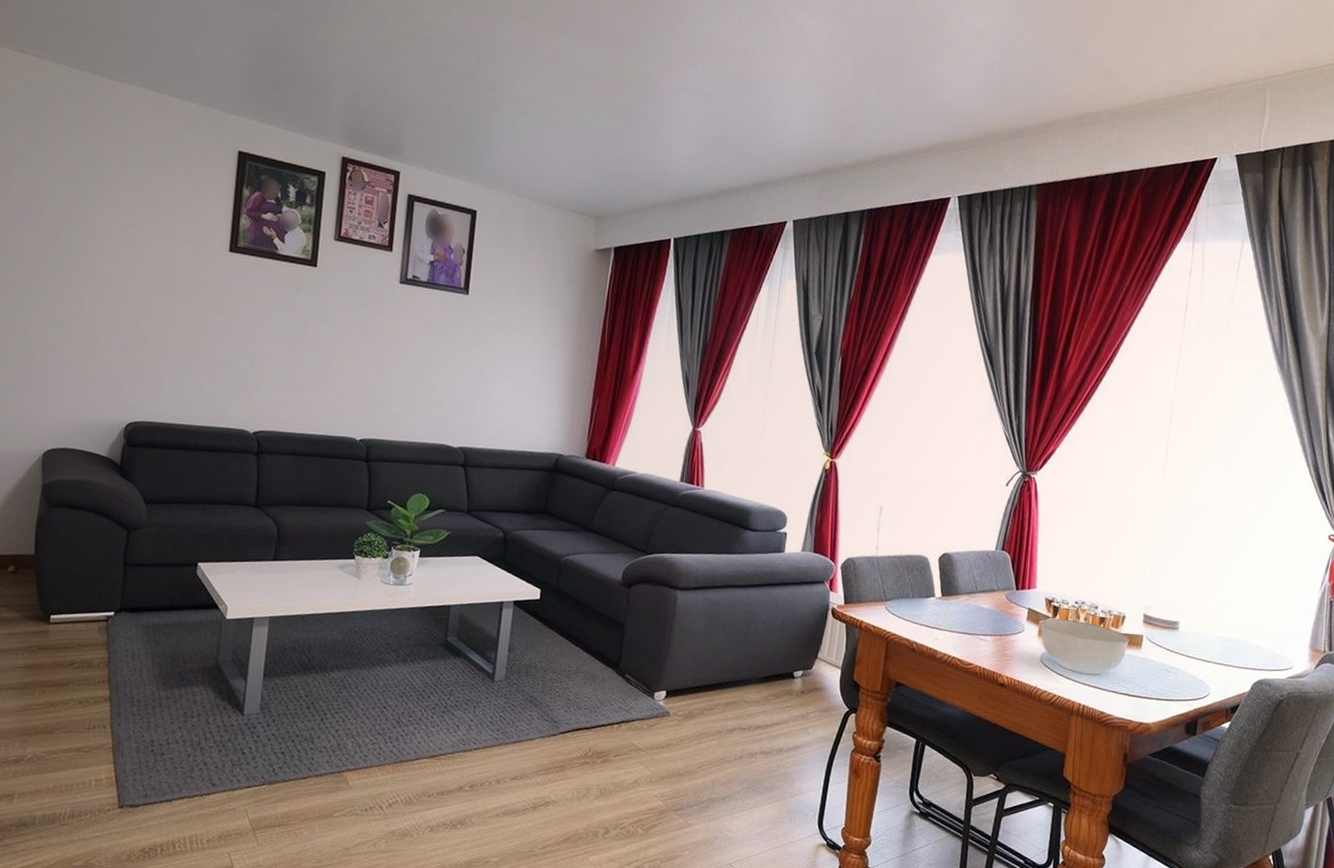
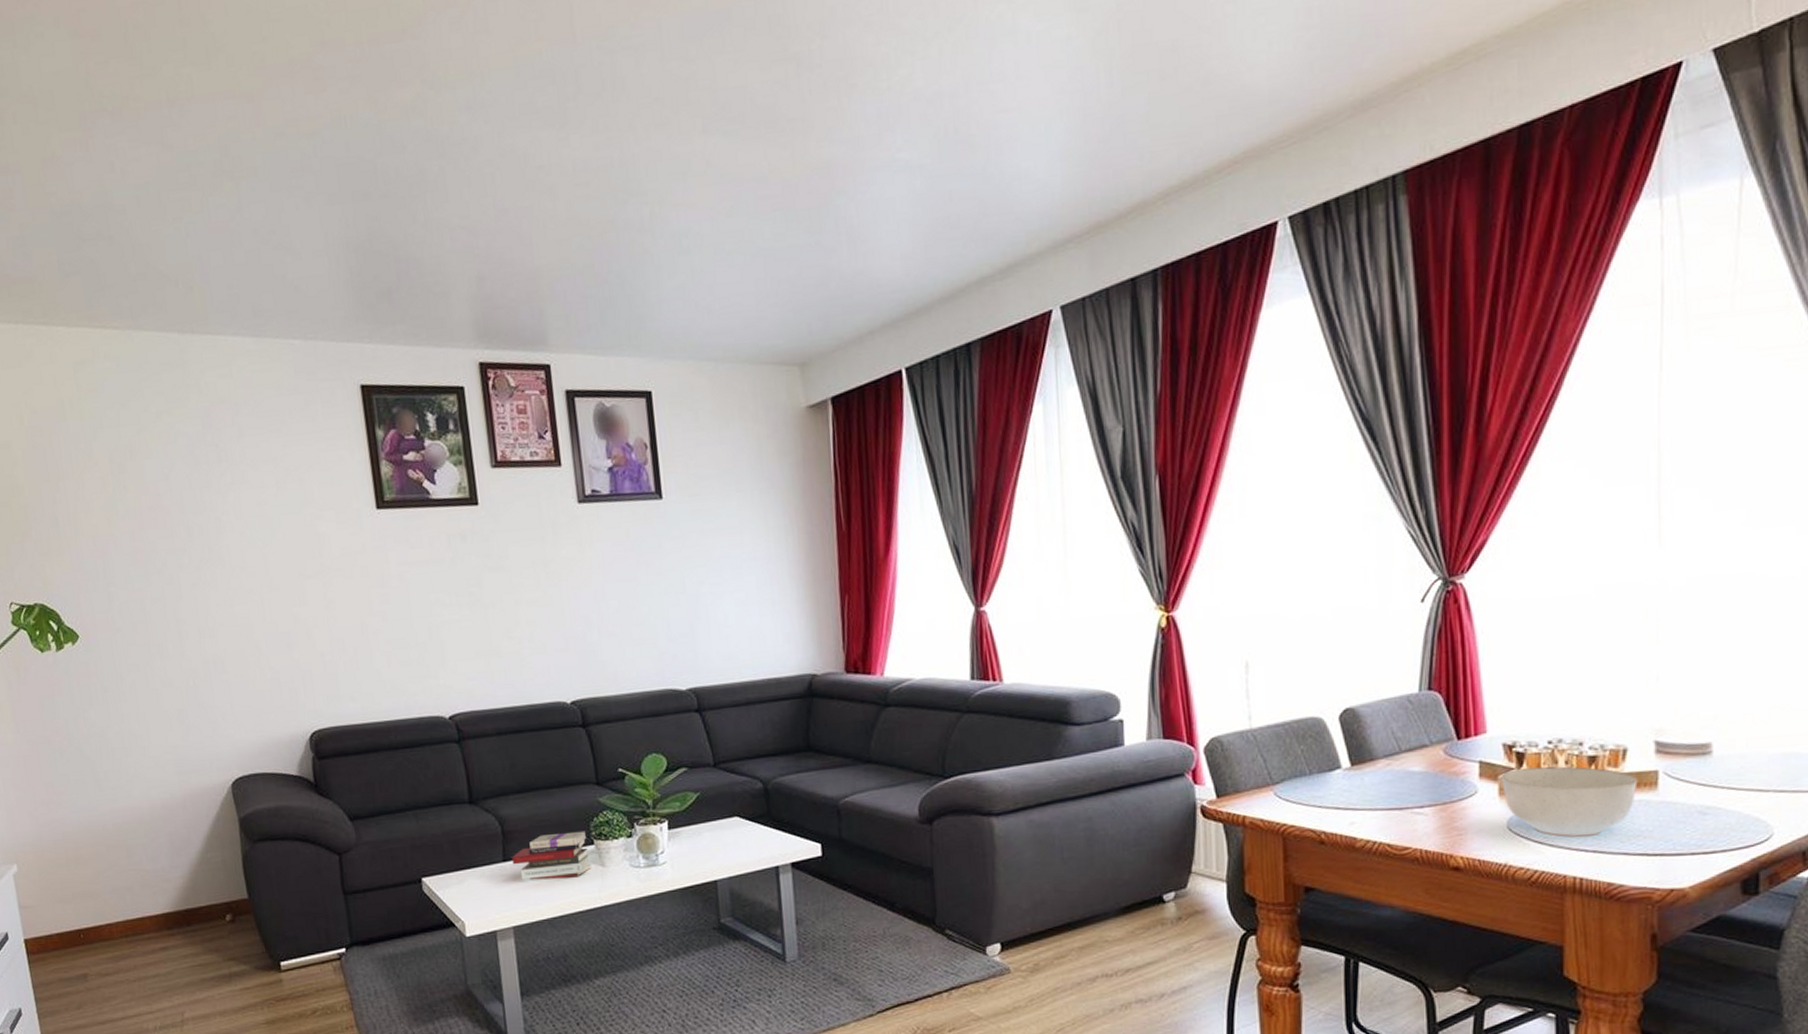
books: none [281,544,350,584] -> present [512,831,592,880]

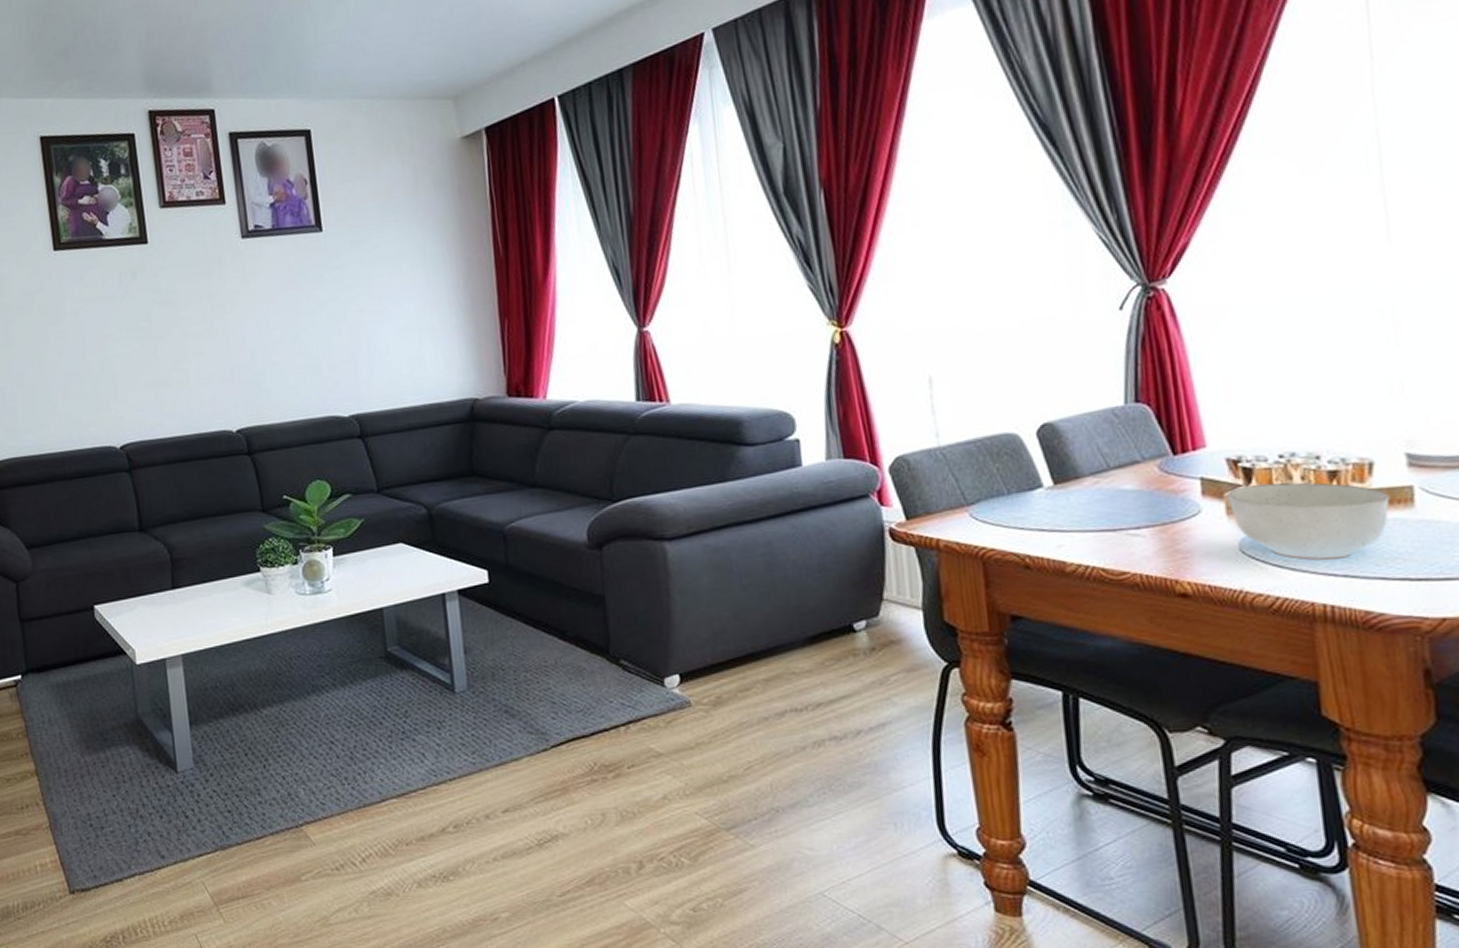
books: present [512,831,592,880] -> none [180,558,258,608]

